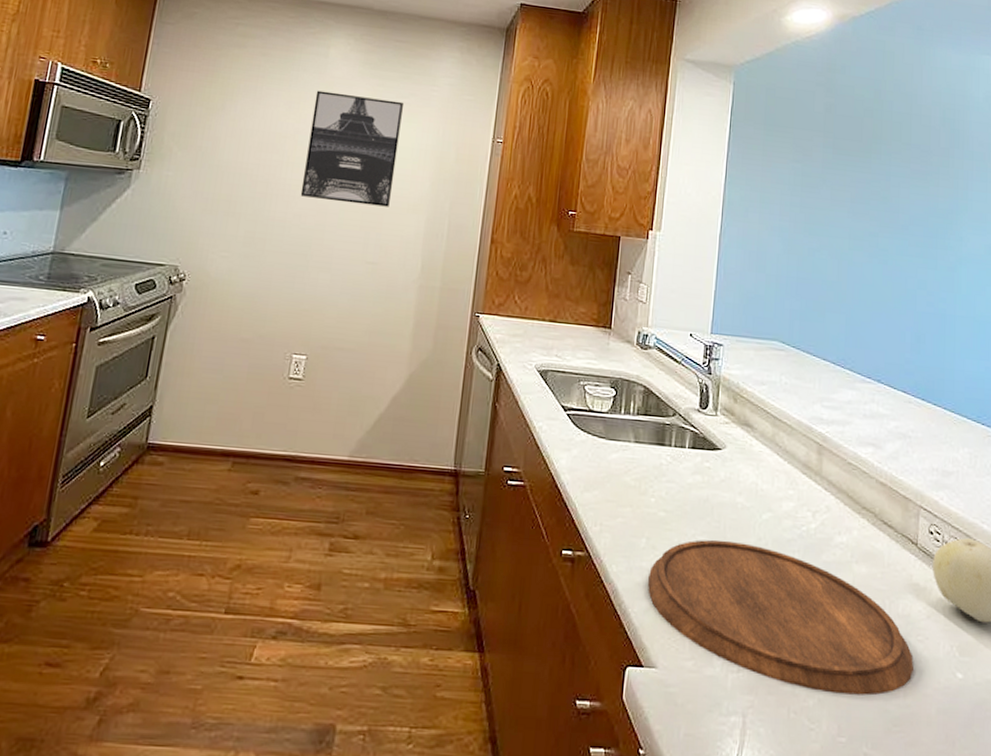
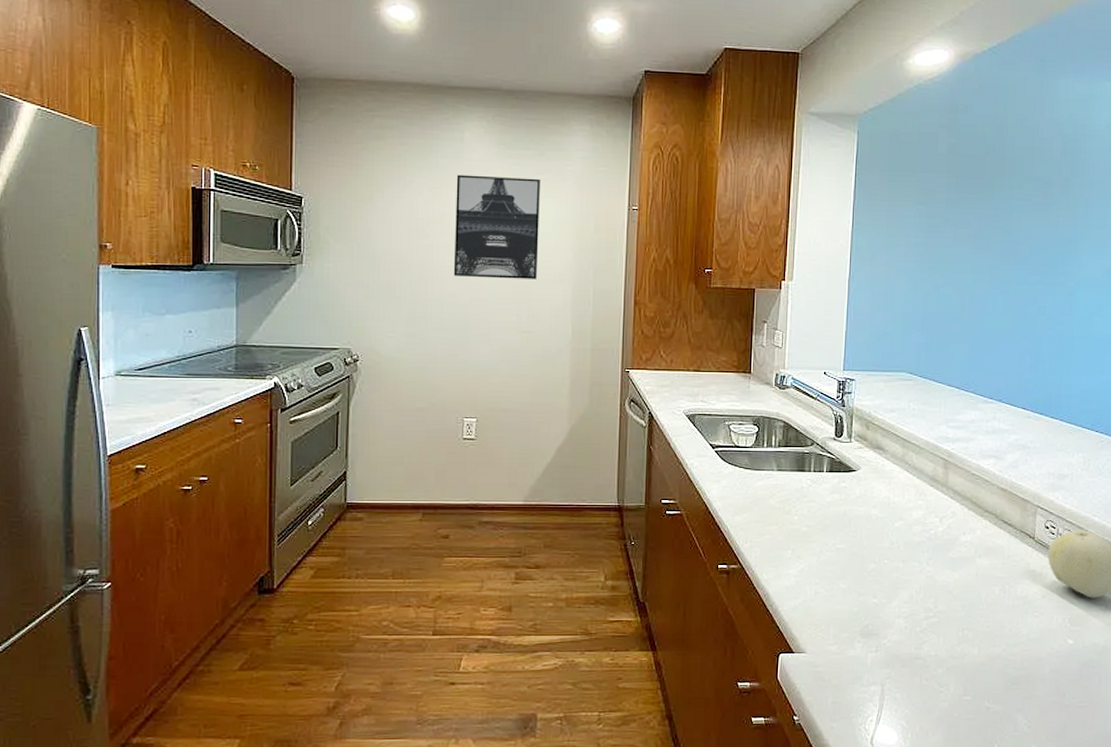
cutting board: present [647,539,913,696] -> none [794,547,1030,663]

